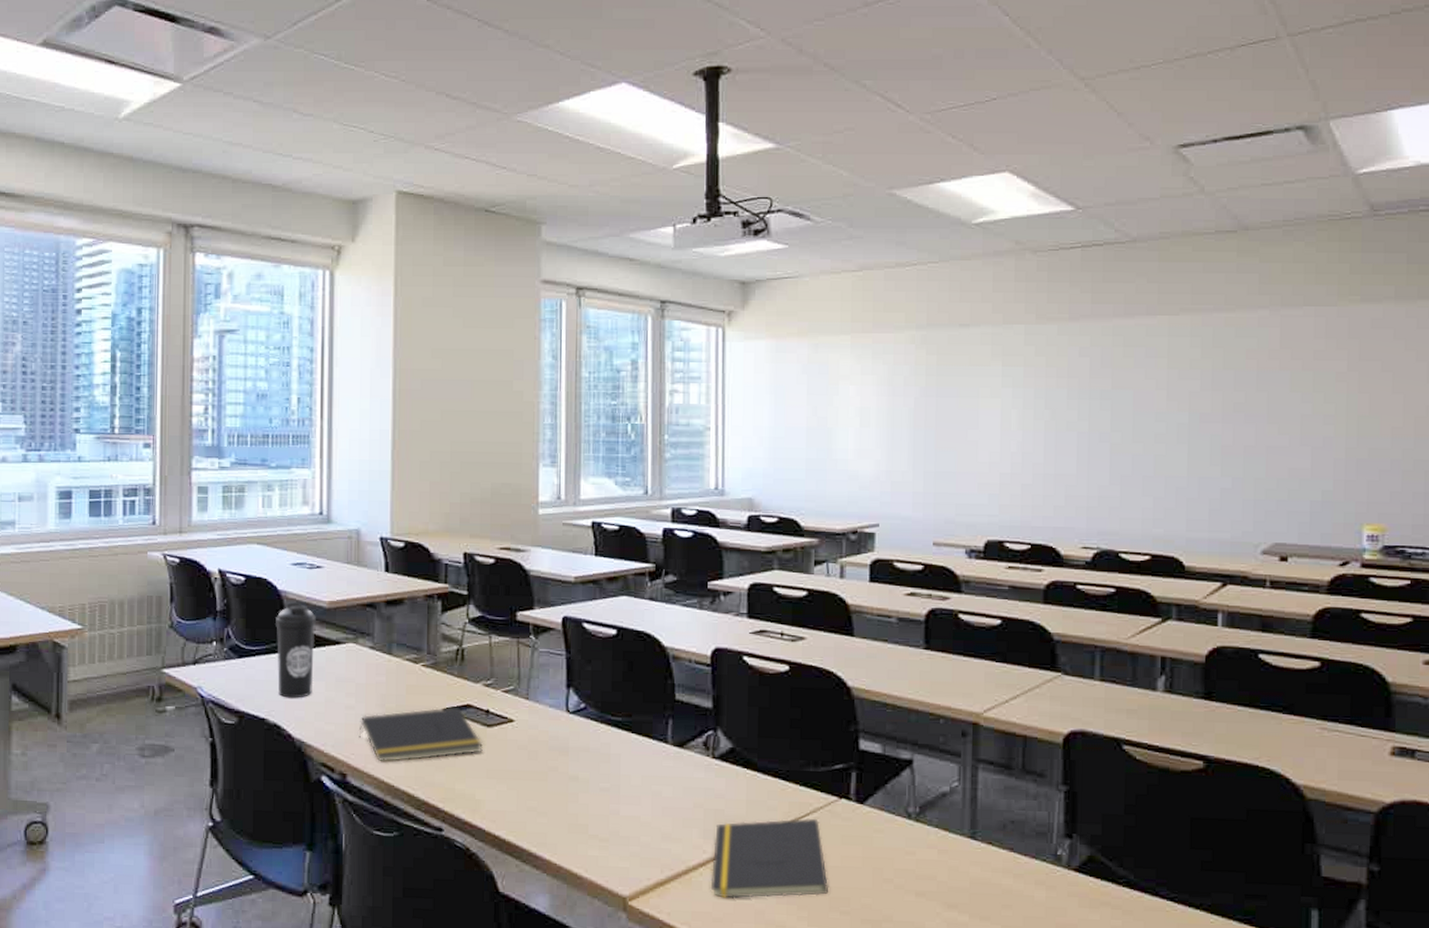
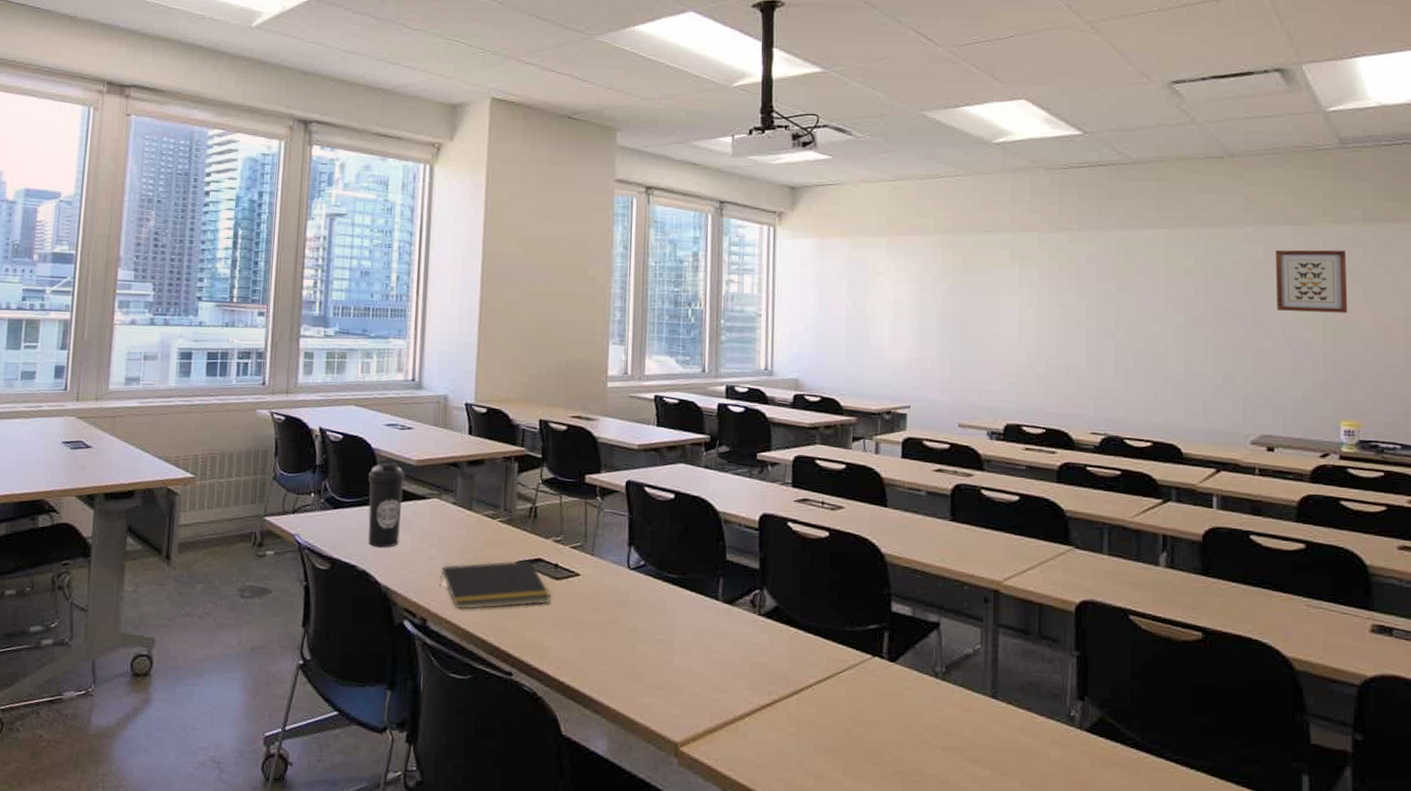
notepad: present [710,818,829,899] -> none [755,674,863,748]
wall art: none [1293,333,1375,405] -> present [1275,249,1348,314]

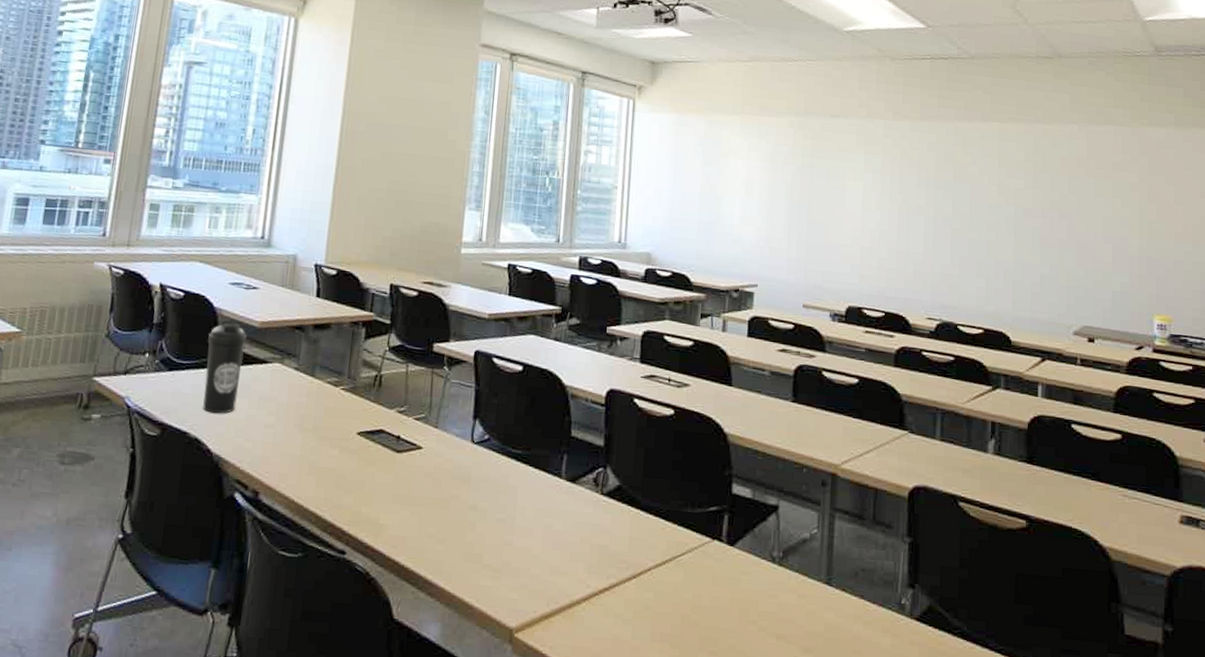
notepad: present [439,560,551,610] -> none [274,430,391,482]
wall art: present [1275,249,1348,314] -> none [1097,148,1161,212]

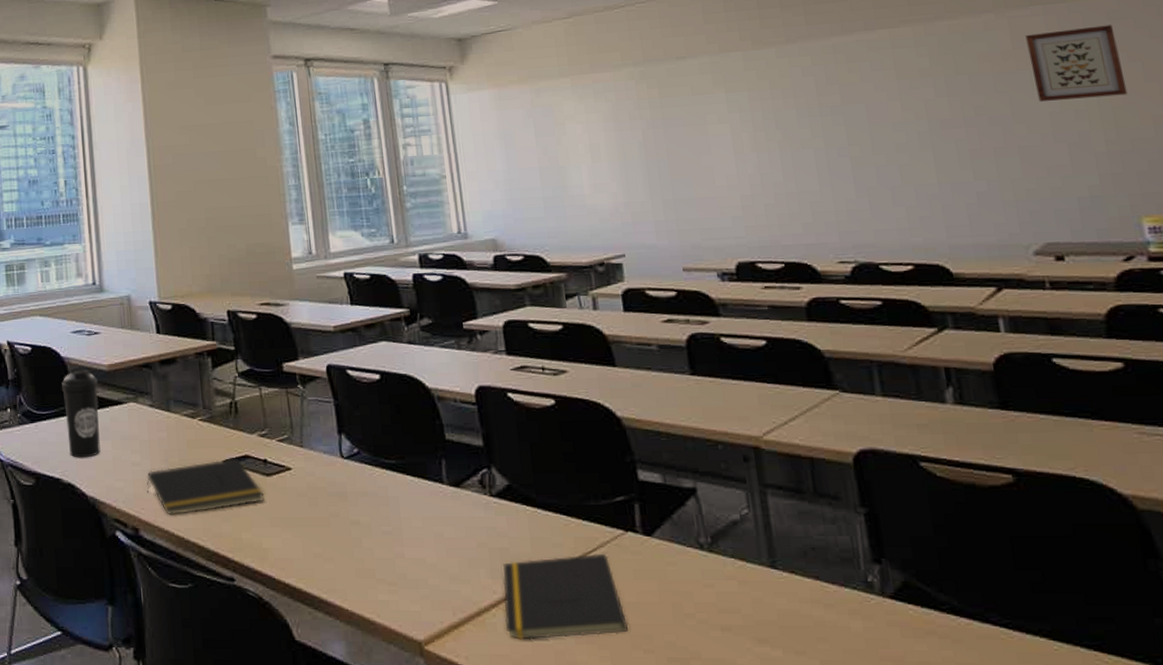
notepad: none [274,430,391,482] -> present [146,458,265,516]
notepad: none [592,557,700,635] -> present [503,553,629,640]
wall art: none [1097,148,1161,212] -> present [1025,25,1128,101]

